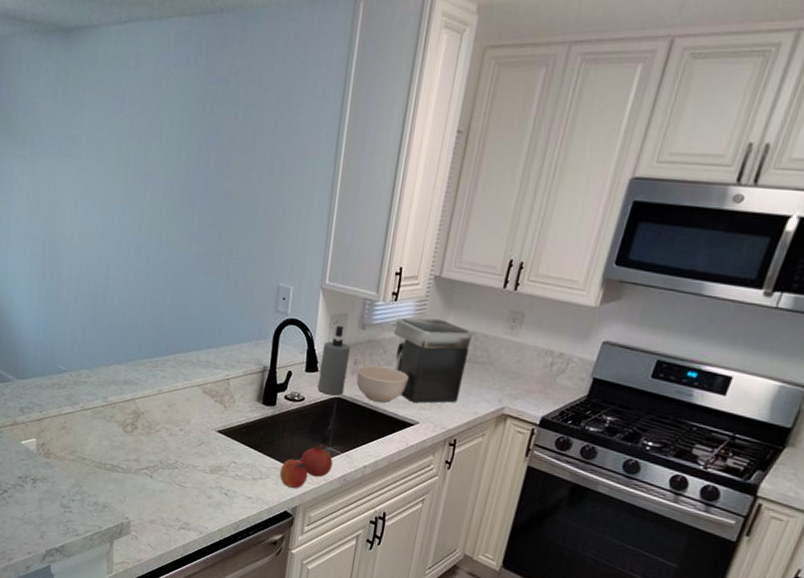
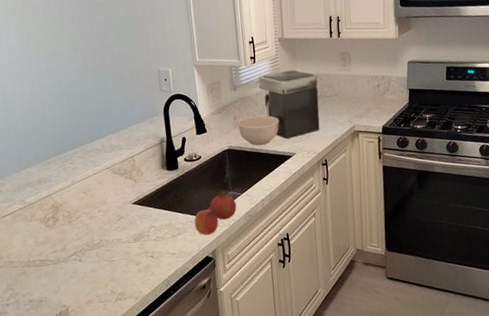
soap dispenser: present [317,324,350,396] -> none [207,91,232,149]

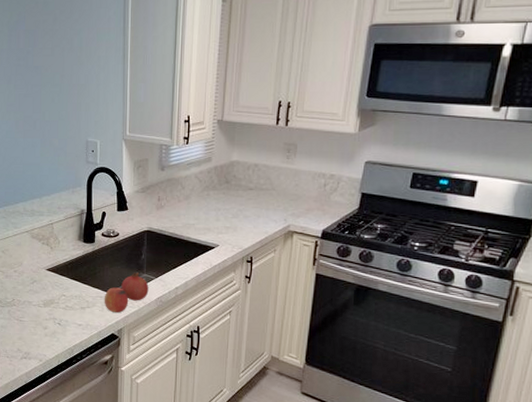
bowl: present [237,115,280,146] -> none [161,200,206,232]
coffee maker: present [258,70,320,139] -> none [188,156,255,228]

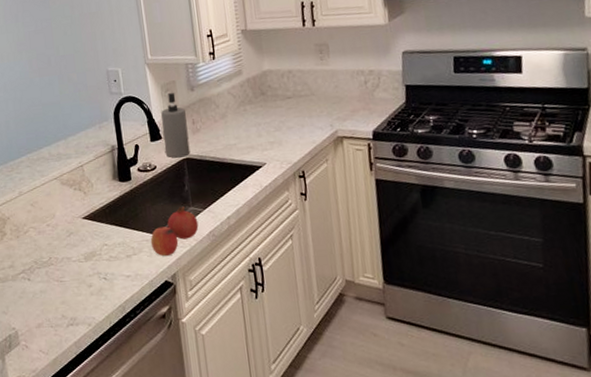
soap dispenser: none [129,169,153,229] -> present [161,92,190,158]

